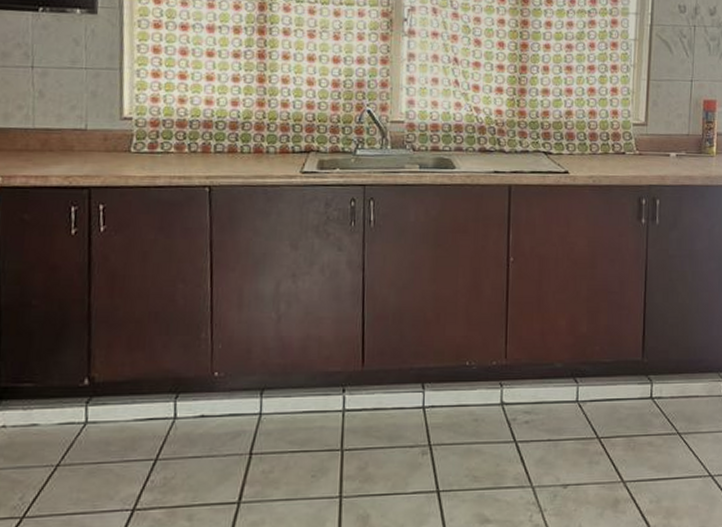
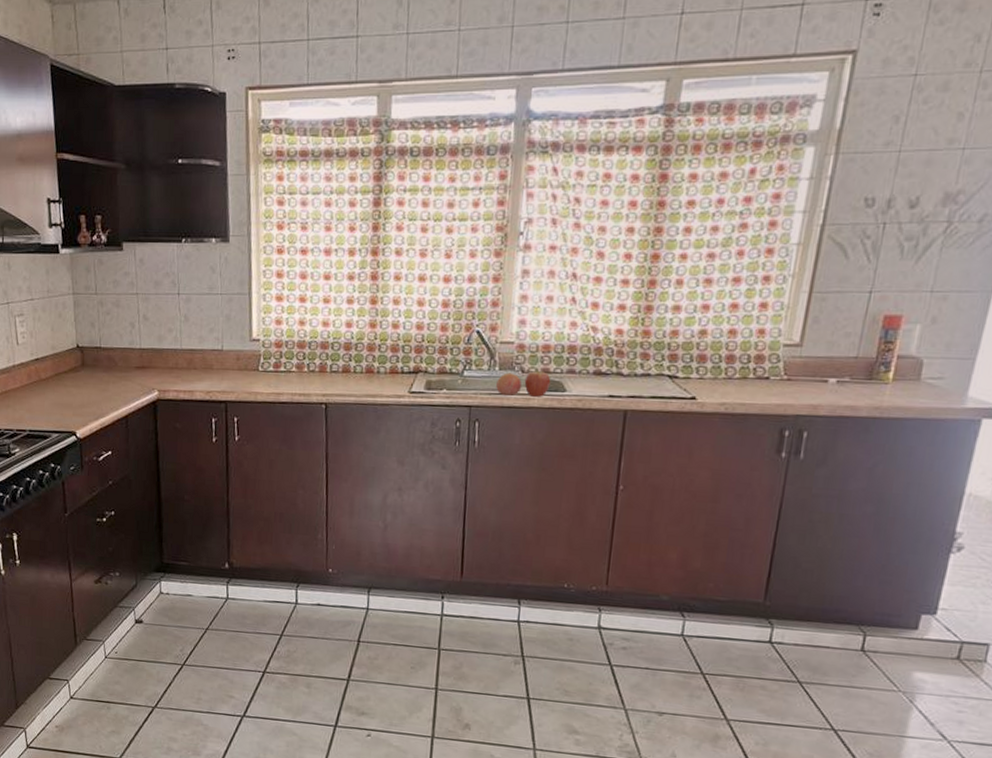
fruit: none [389,151,413,175] -> present [496,372,522,397]
fruit: none [416,148,441,176] -> present [524,370,551,398]

